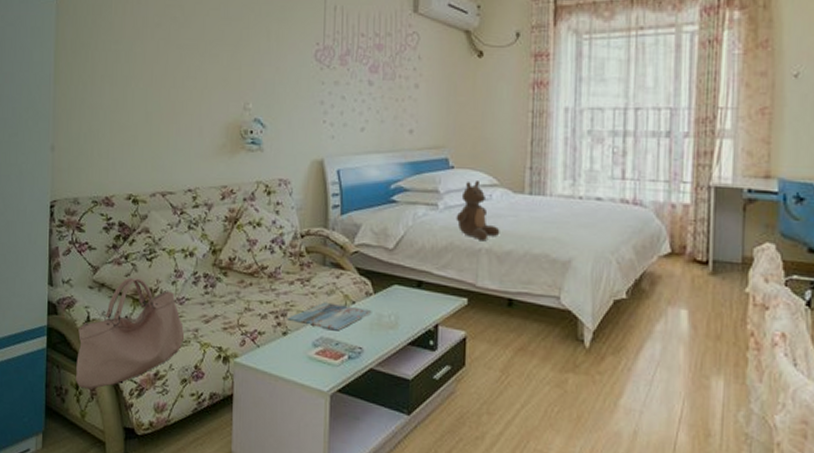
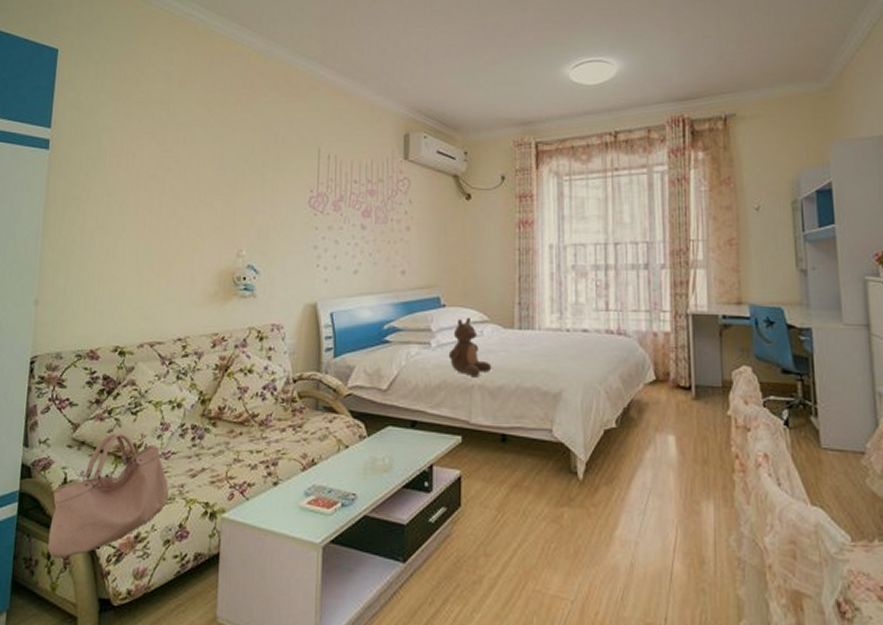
magazine: present [288,302,372,331] -> none [279,448,366,478]

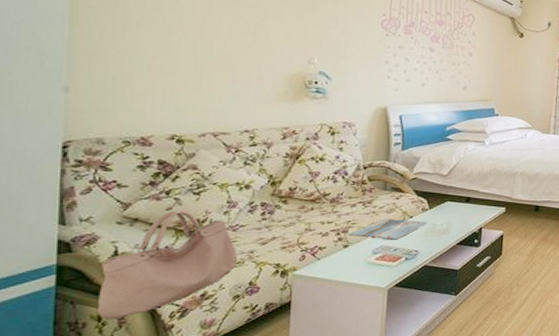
magazine: none [279,448,366,478] -> present [349,218,427,240]
teddy bear: present [448,318,492,378] -> none [498,125,532,167]

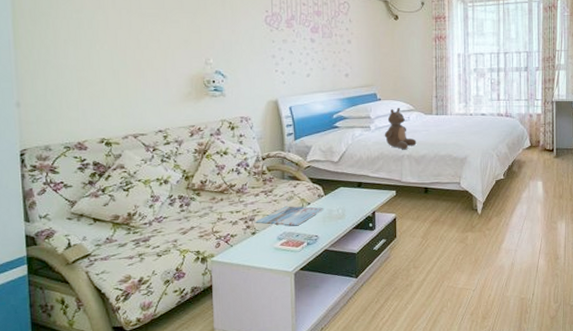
handbag: present [96,211,238,320] -> none [60,206,165,303]
teddy bear: none [498,125,532,167] -> present [384,108,417,150]

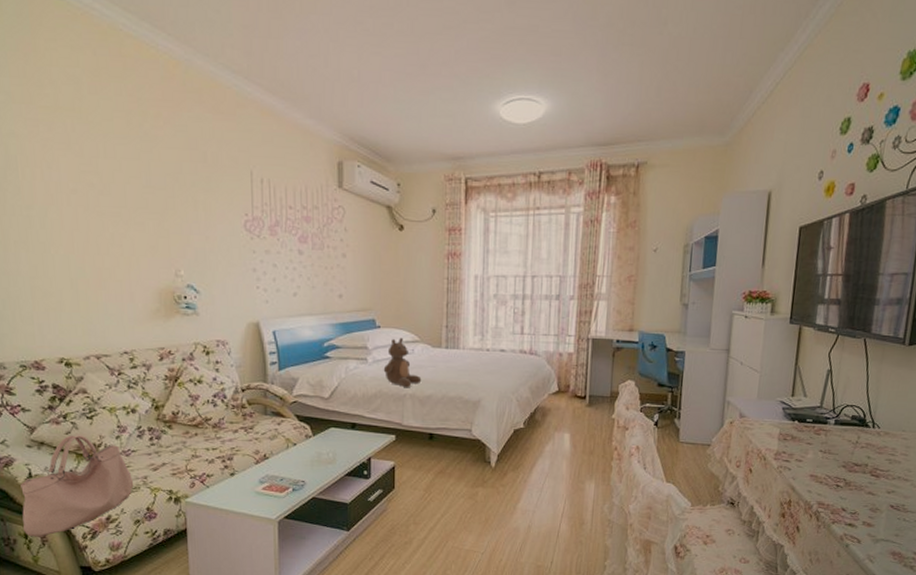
handbag: none [60,206,165,303] -> present [20,435,134,537]
magazine: present [255,206,324,226] -> none [234,446,312,469]

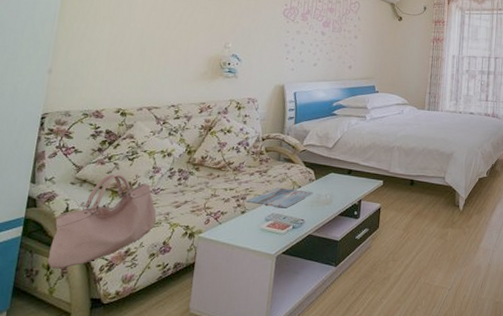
magazine: none [234,446,312,469] -> present [246,187,313,208]
teddy bear: present [383,338,422,388] -> none [378,101,408,142]

